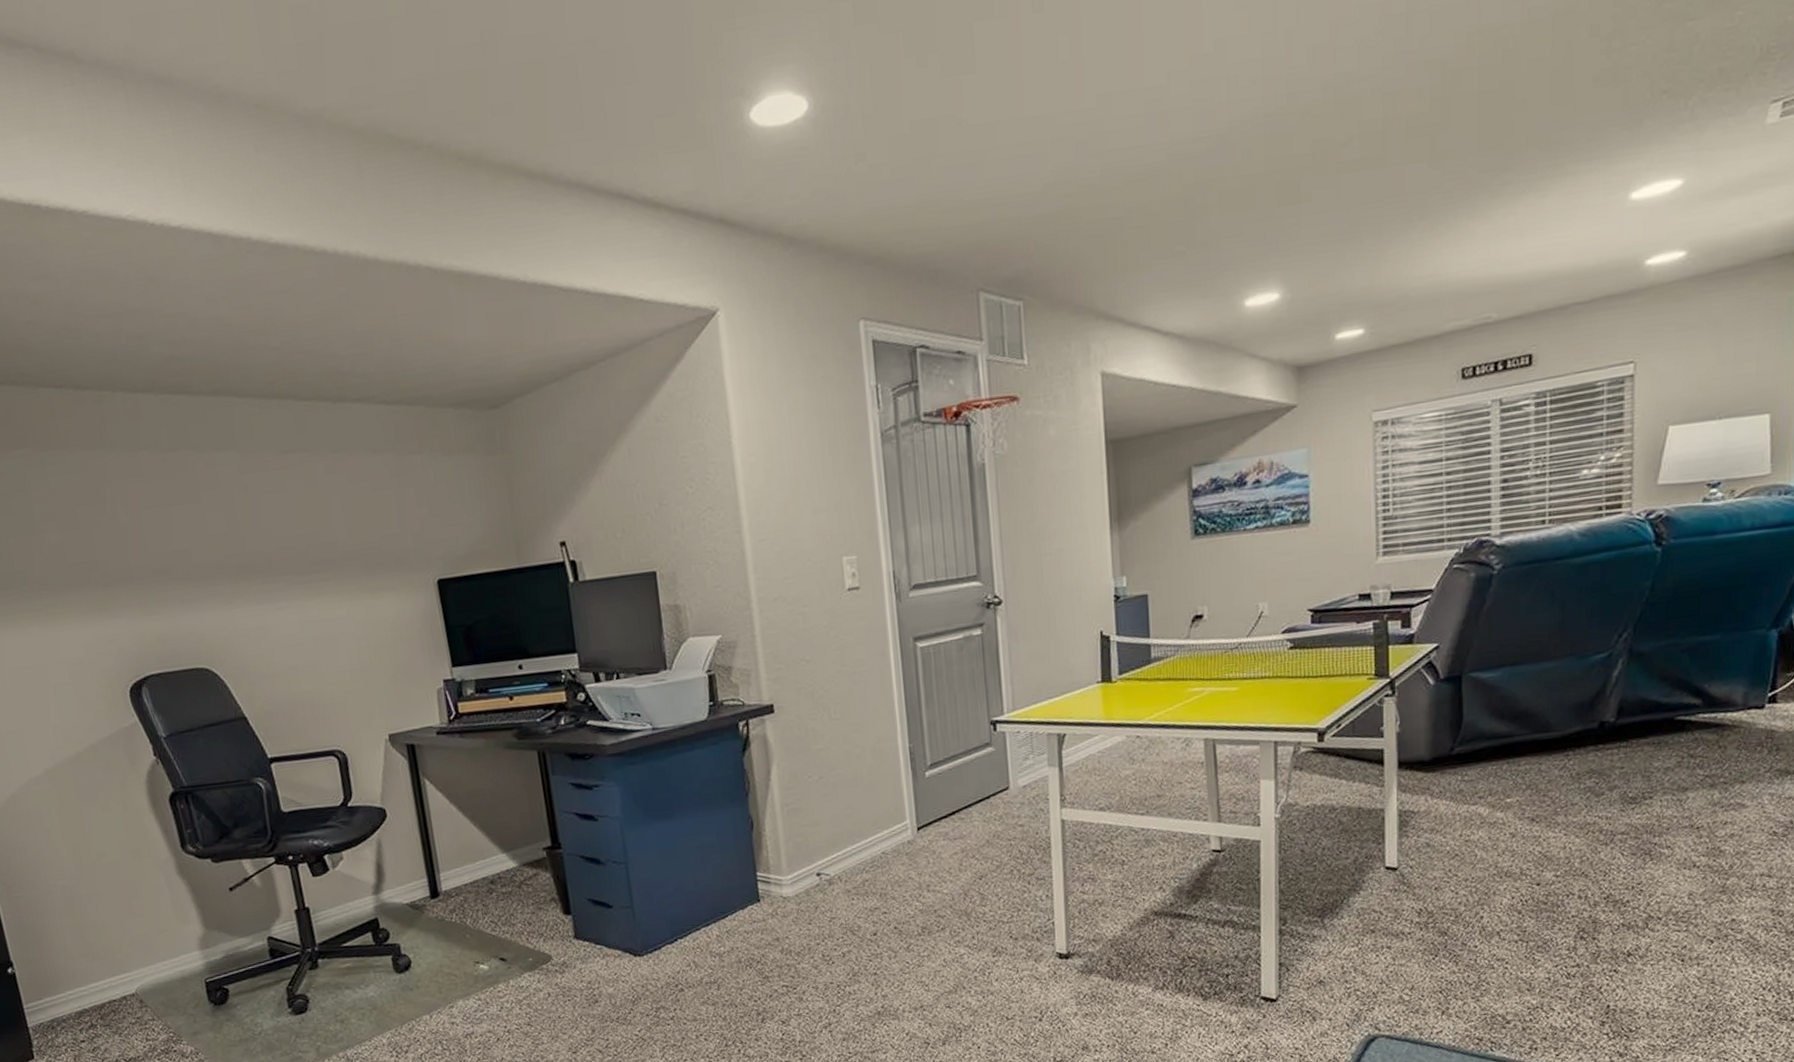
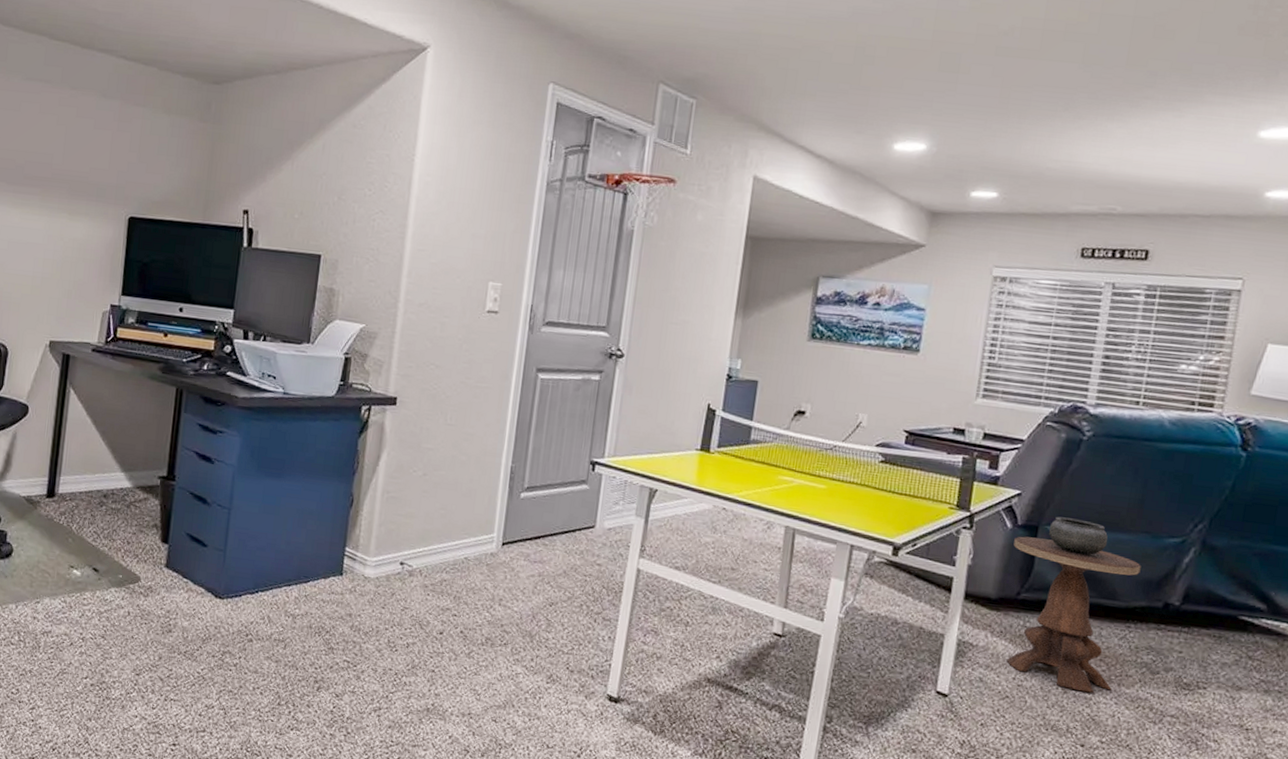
side table: none [1439,658,1571,832] -> present [1006,516,1141,694]

